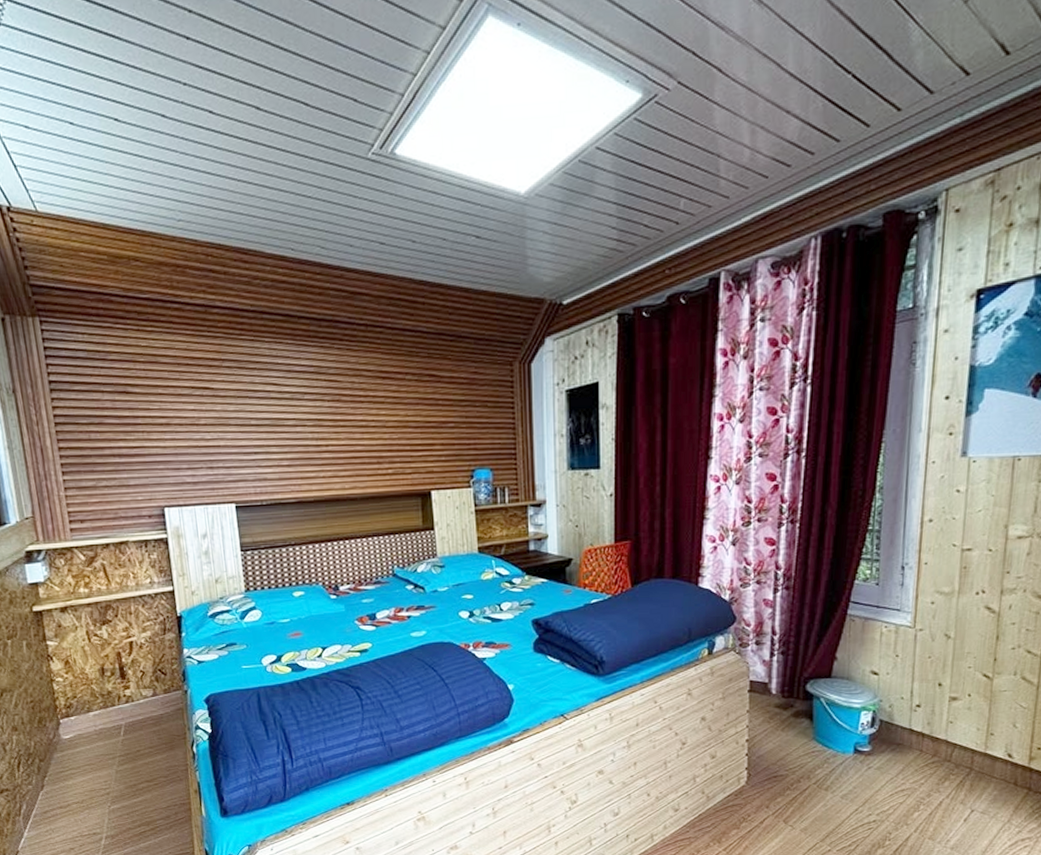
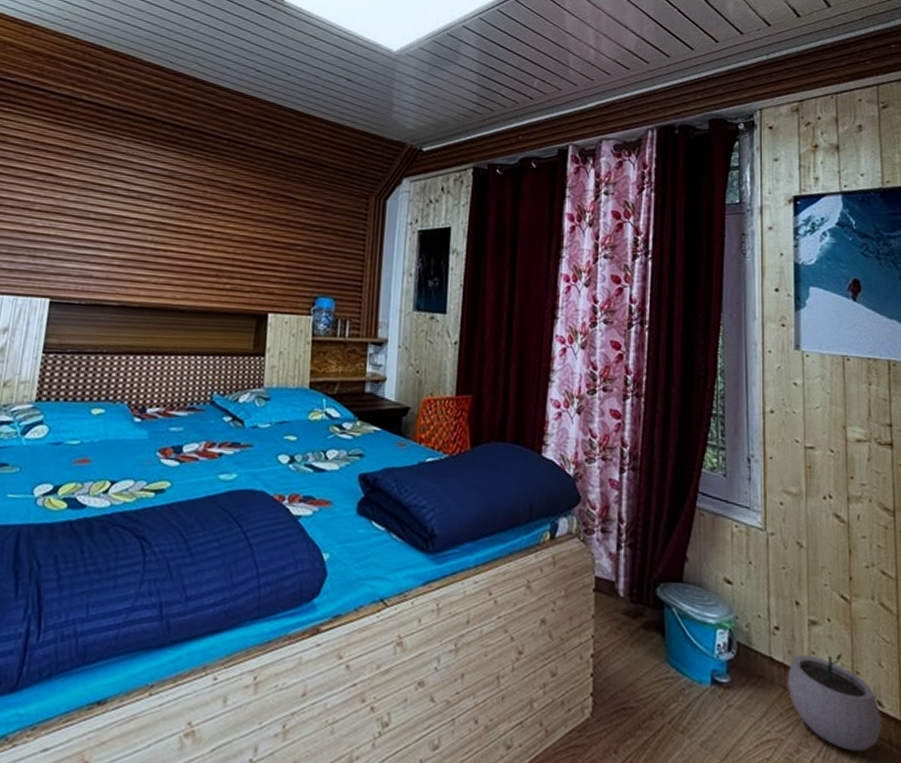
plant pot: none [924,717,1010,792] -> present [787,647,882,752]

